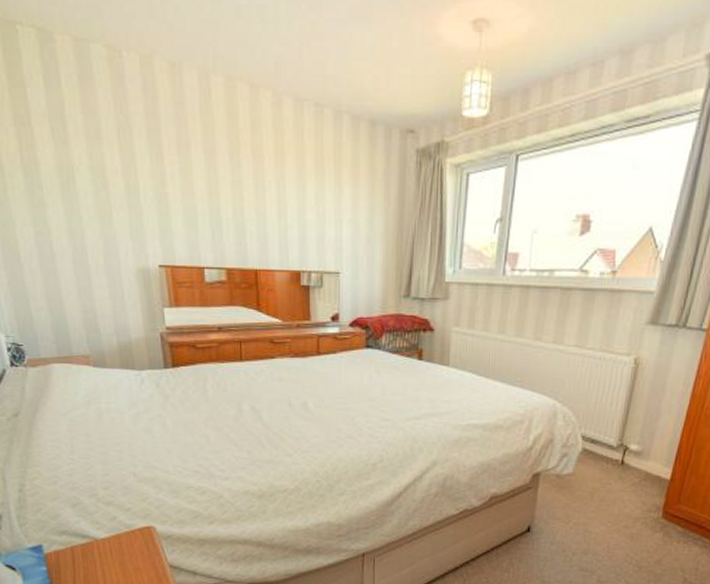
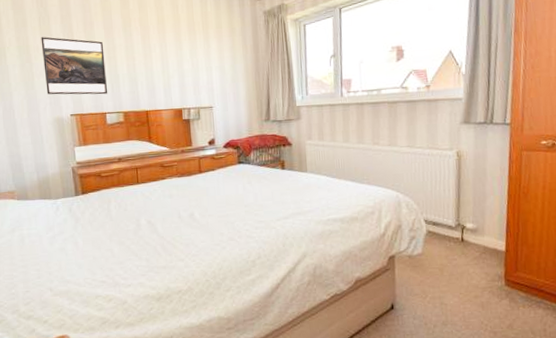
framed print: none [120,156,208,243] -> present [41,37,108,95]

